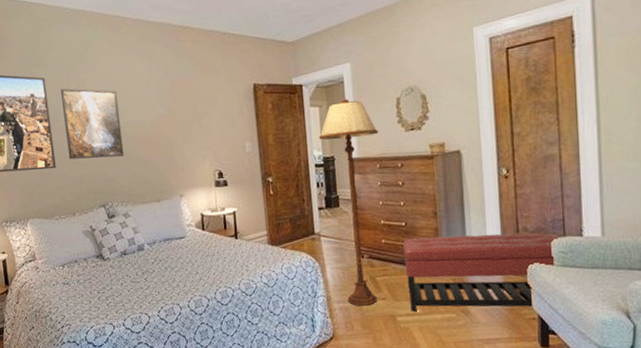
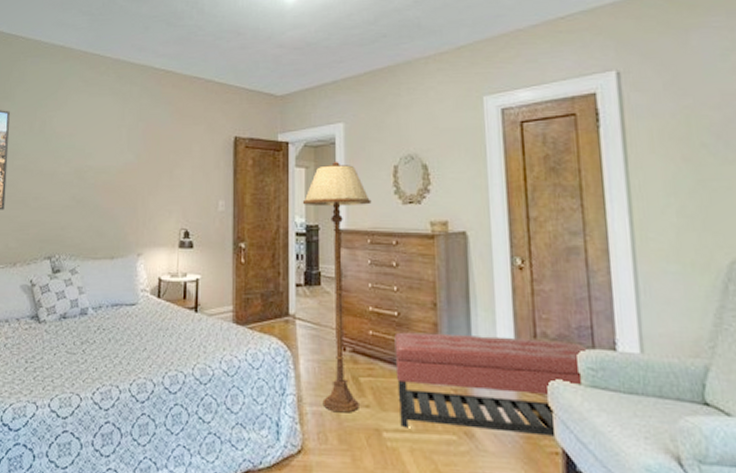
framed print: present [61,88,124,160] -> none [20,125,85,203]

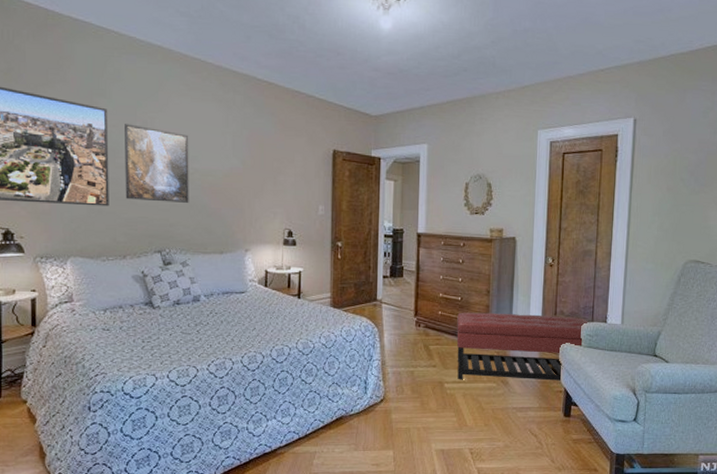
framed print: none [20,125,85,203] -> present [125,124,189,203]
floor lamp: present [302,161,372,413] -> none [390,176,446,372]

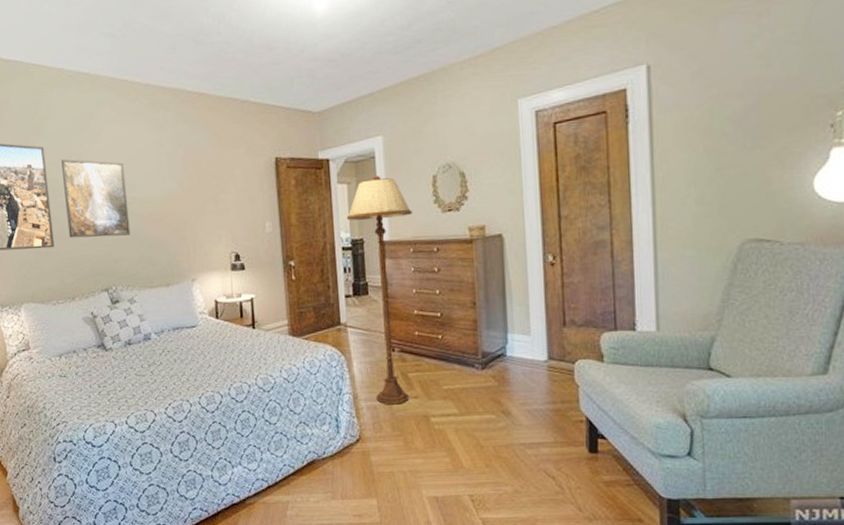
floor lamp: none [390,176,446,372] -> present [346,174,413,405]
ottoman: present [456,312,591,381] -> none [438,326,613,413]

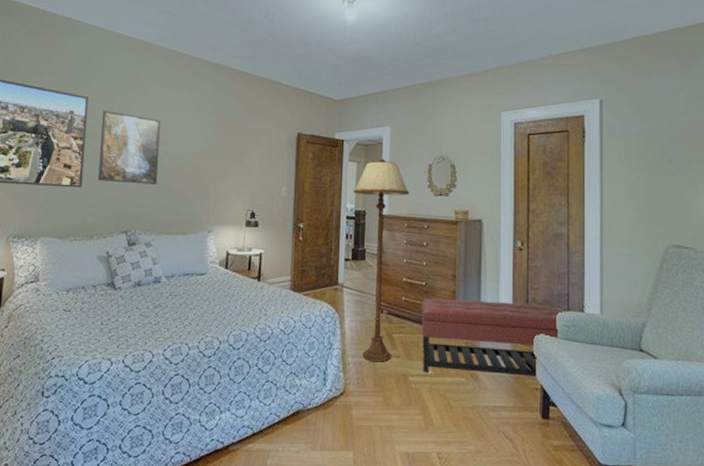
ottoman: none [438,326,613,413] -> present [421,298,566,377]

